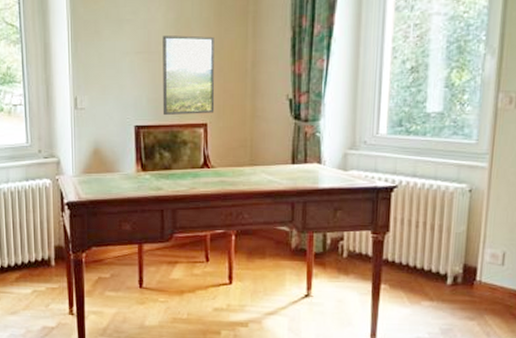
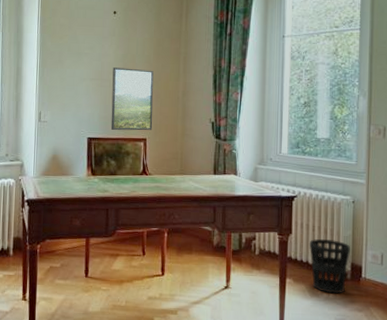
wastebasket: none [411,237,463,301] -> present [310,239,350,294]

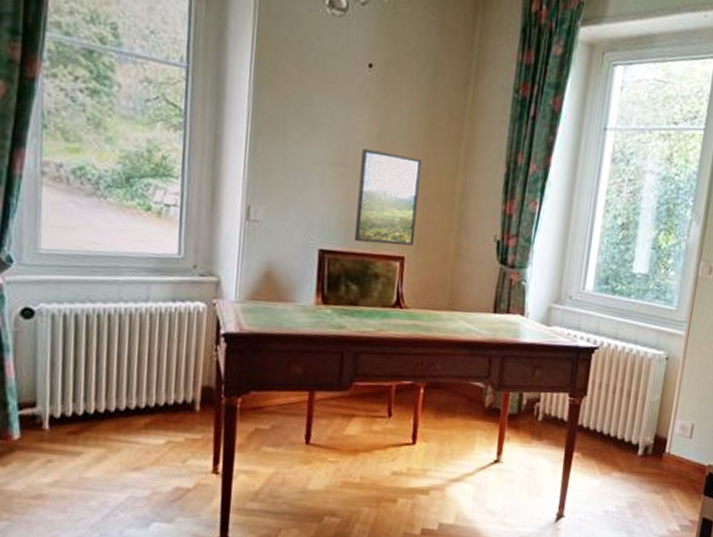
wastebasket: present [310,239,350,294] -> none [605,403,656,472]

